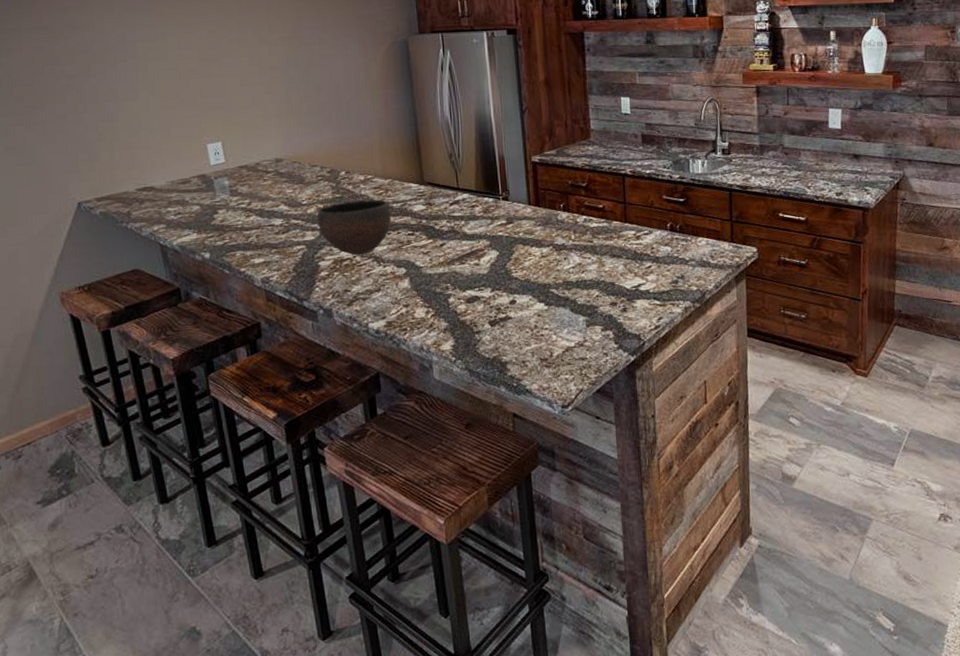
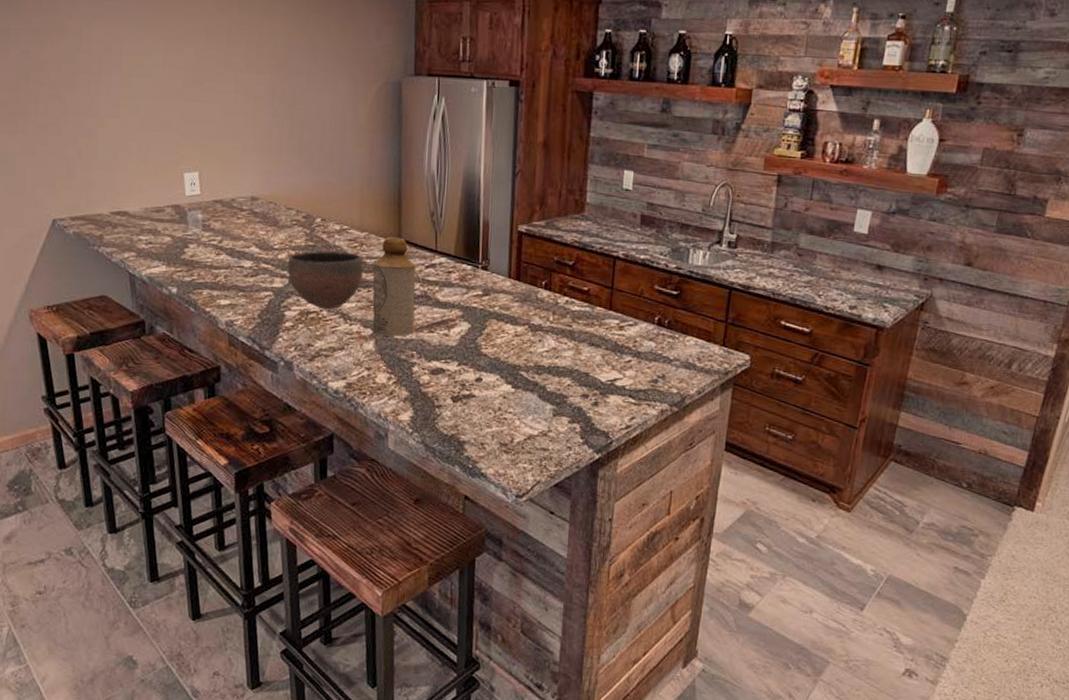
bottle: none [400,180,446,273] -> present [372,237,416,337]

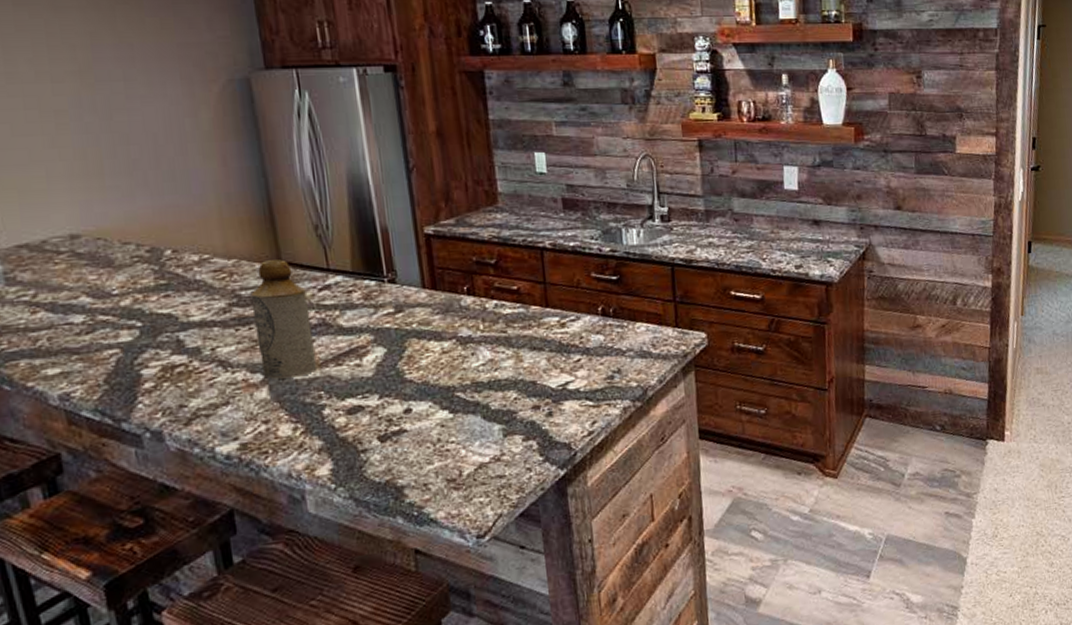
bowl: present [287,251,364,310] -> none [134,286,240,360]

